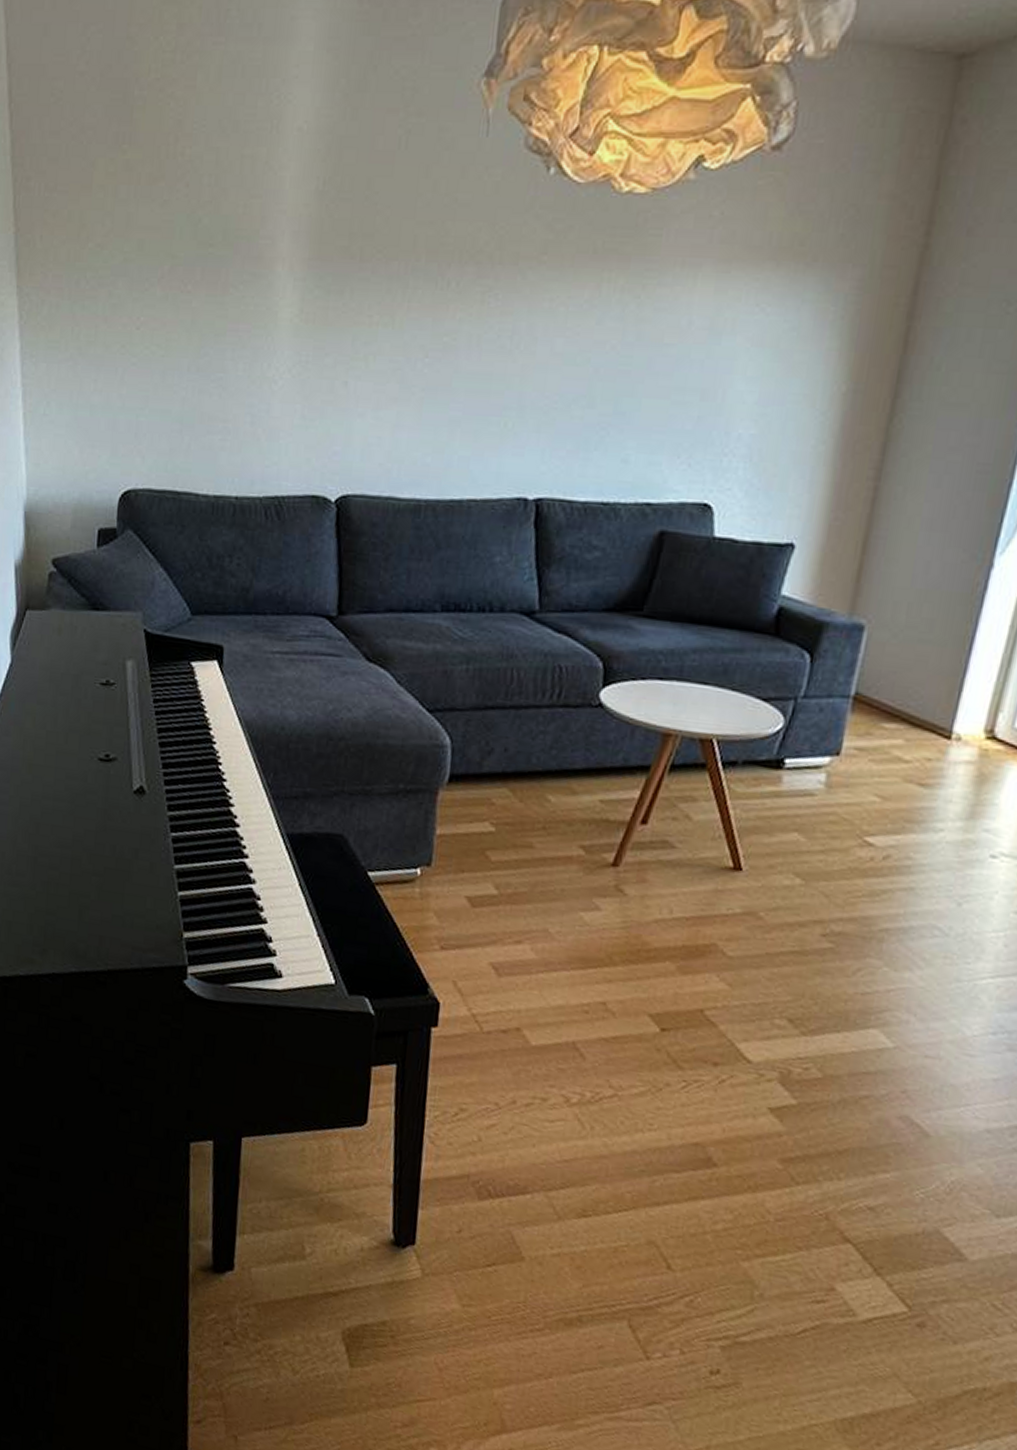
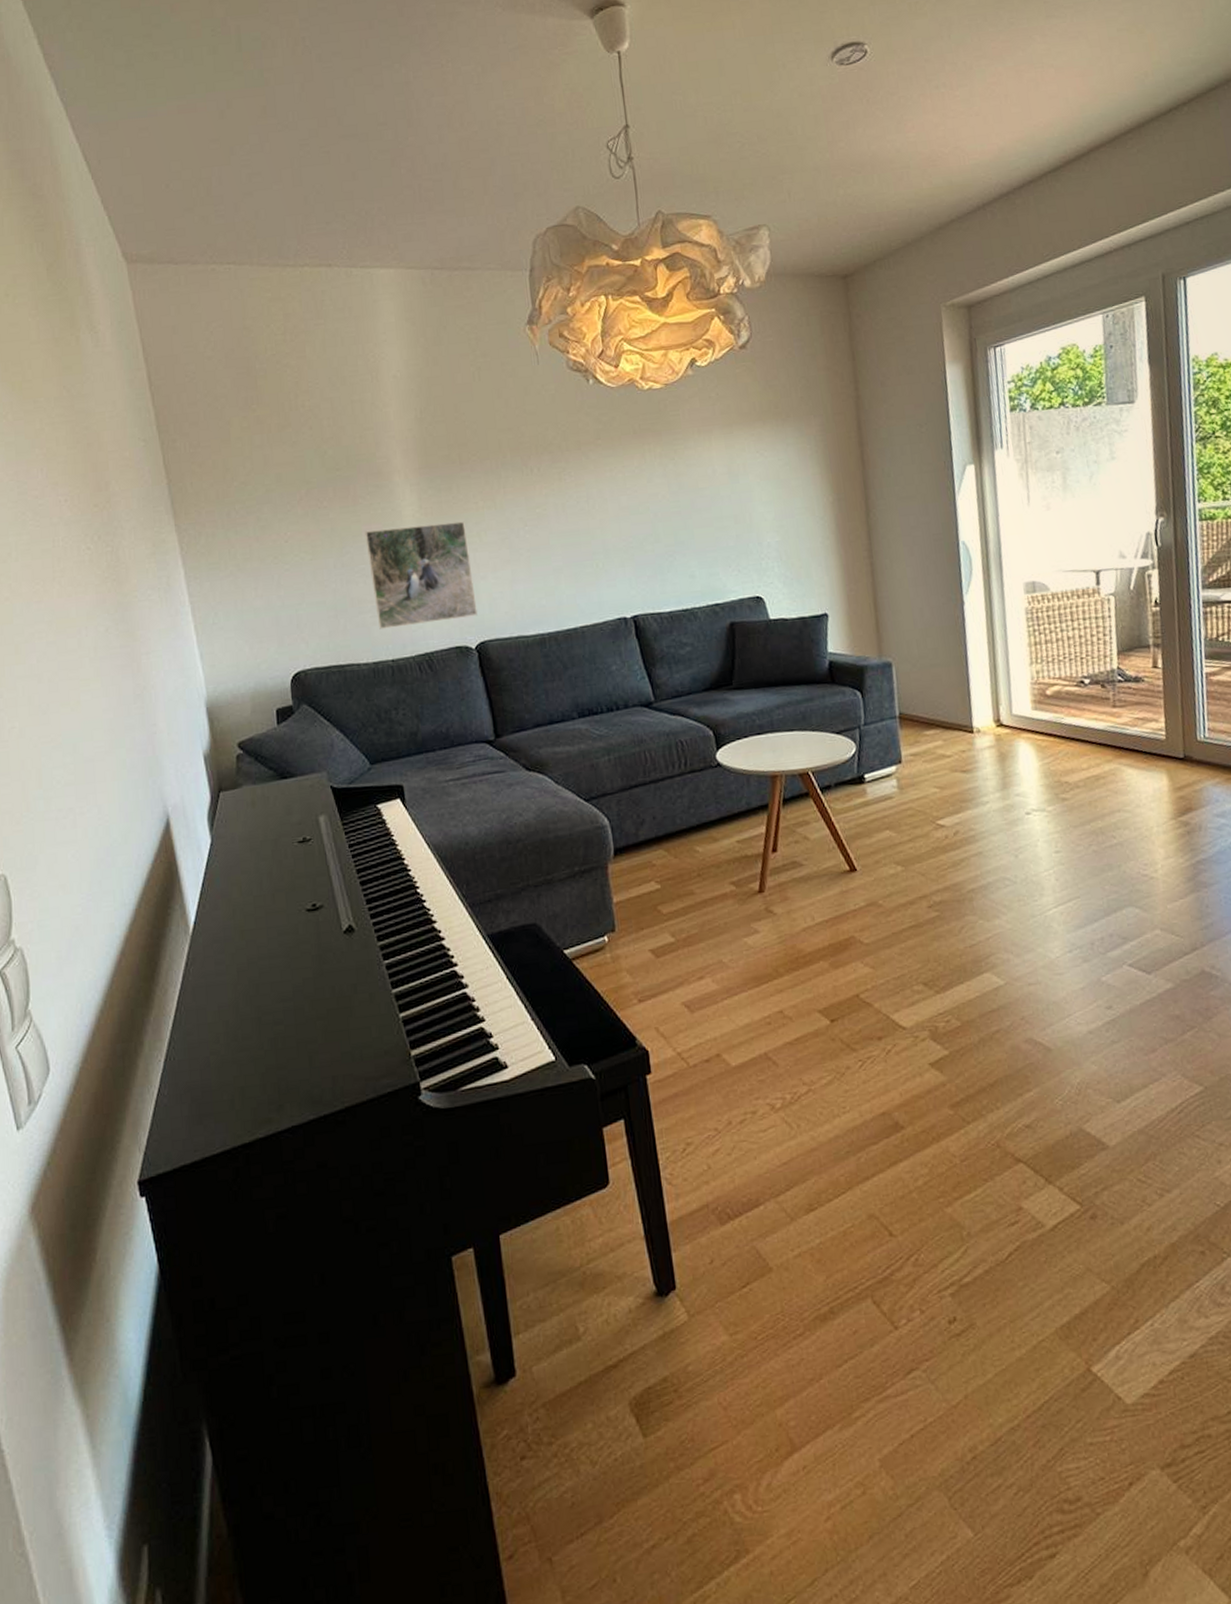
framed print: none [227,330,352,462] -> present [364,521,478,629]

